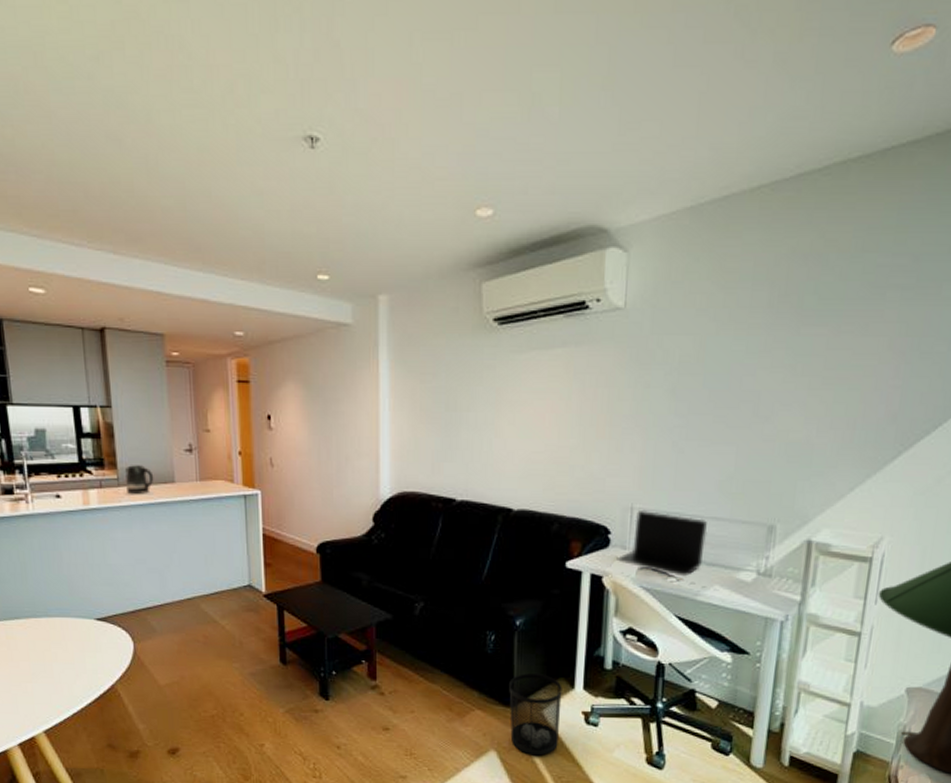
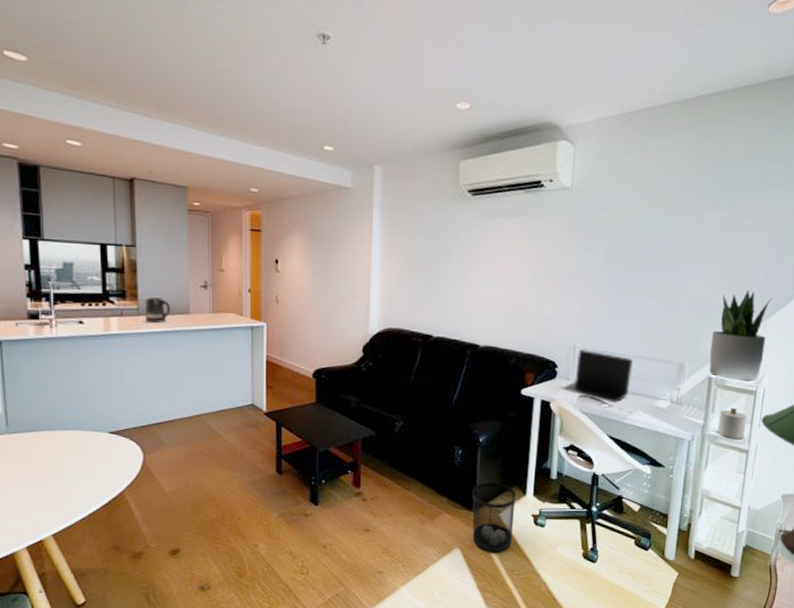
planter: none [808,427,894,546] -> present [709,290,772,382]
candle: none [819,579,860,619] -> present [717,407,747,440]

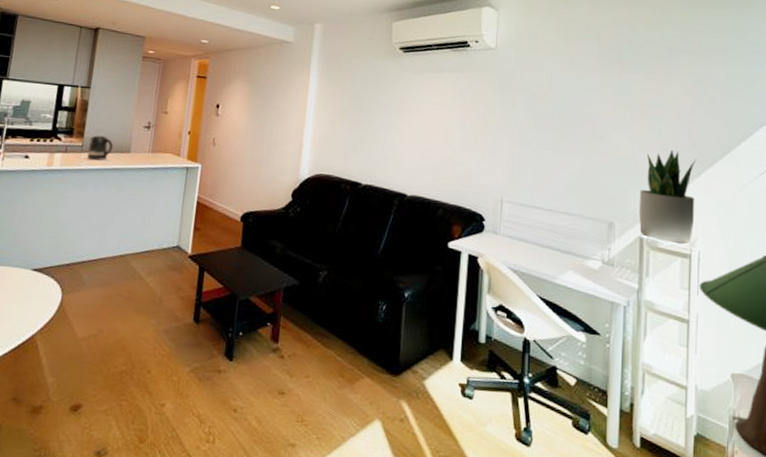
waste bin: present [472,482,516,552] -> none [394,343,442,427]
laptop computer: present [562,348,633,404] -> none [489,202,562,262]
candle: present [717,407,747,440] -> none [654,271,684,308]

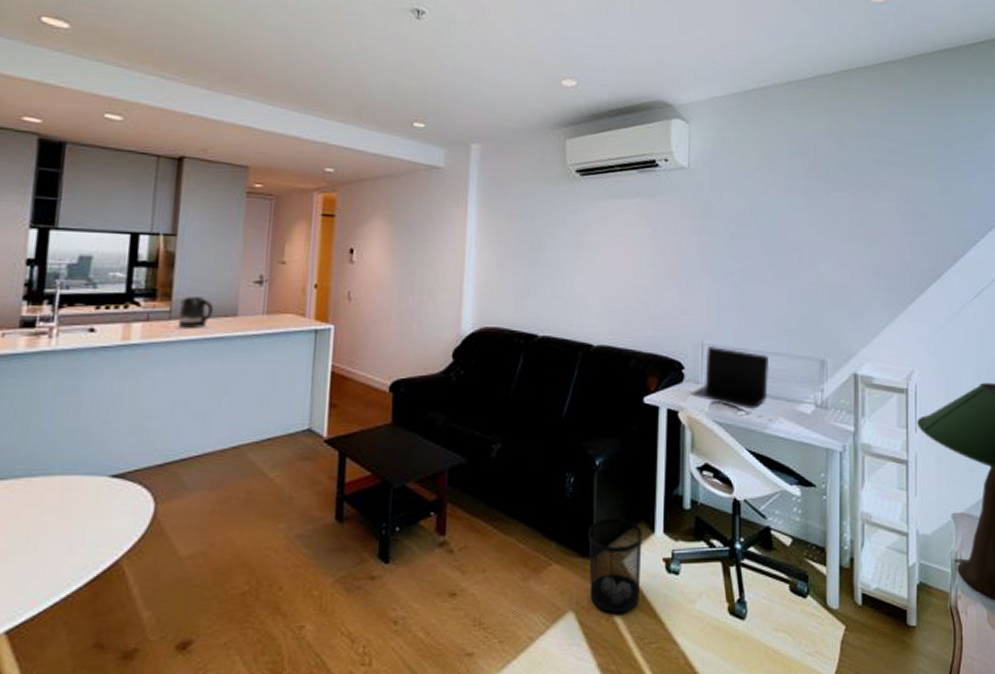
waste bin: none [394,343,442,427] -> present [588,518,643,614]
laptop computer: none [489,202,562,262] -> present [691,345,770,410]
planter: present [638,149,697,245] -> none [852,274,910,378]

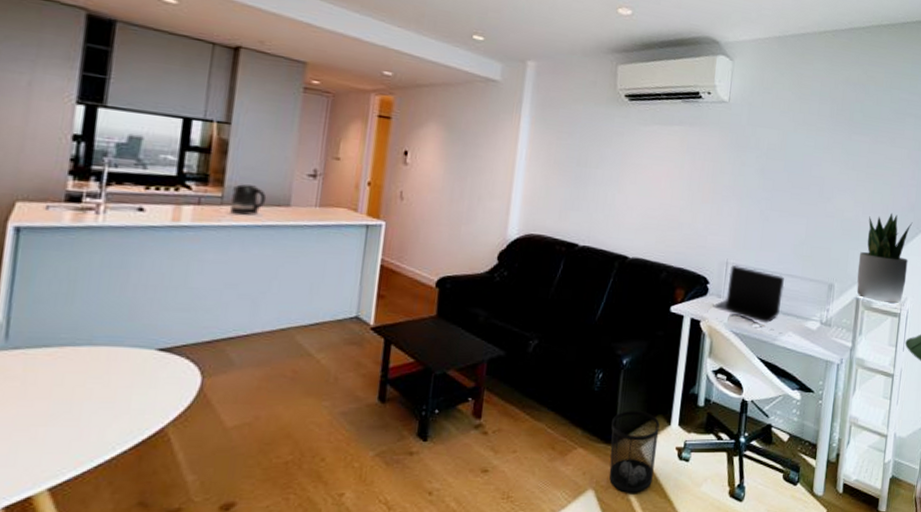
planter: none [852,274,910,378] -> present [856,213,913,304]

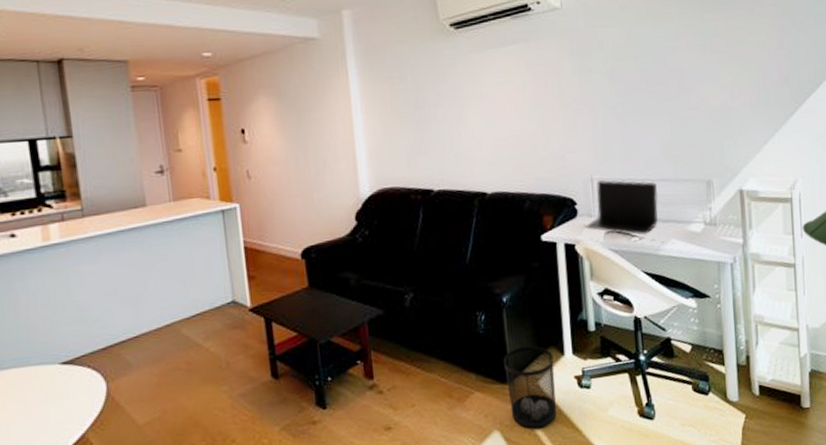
kettle: present [230,184,267,216] -> none [90,192,123,224]
planter: present [856,213,913,304] -> none [734,91,793,190]

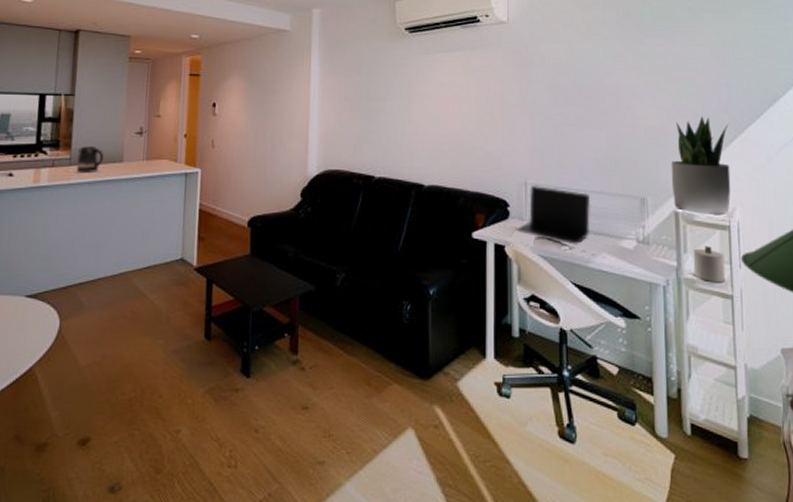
kettle: none [90,192,123,224] -> present [77,146,104,172]
waste bin: present [503,346,557,429] -> none [425,344,475,433]
planter: none [734,91,793,190] -> present [671,116,731,216]
candle: none [757,219,789,255] -> present [693,245,726,283]

